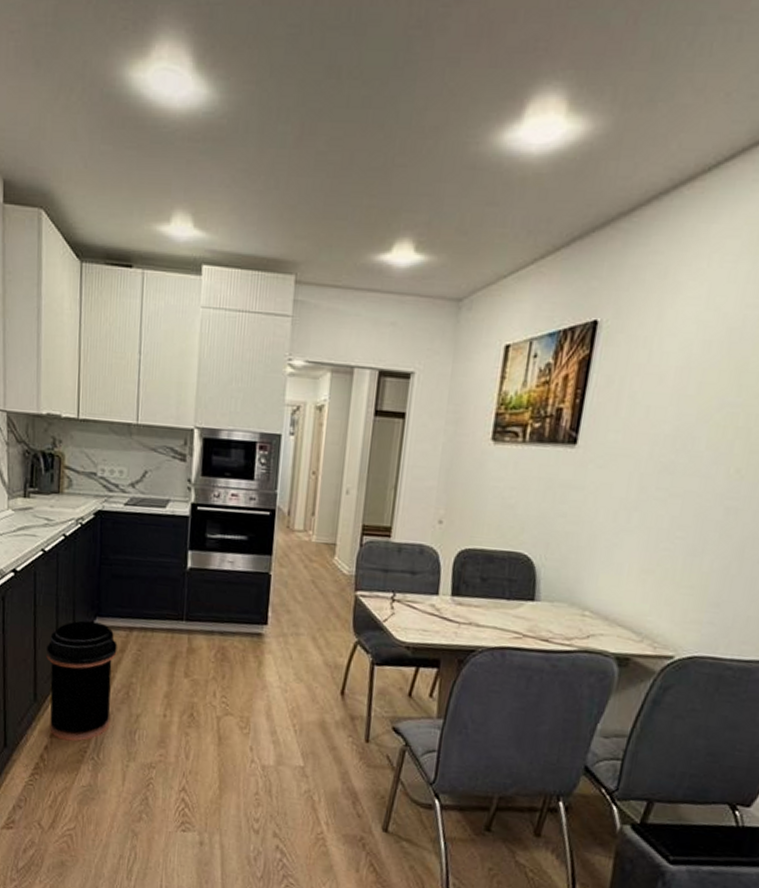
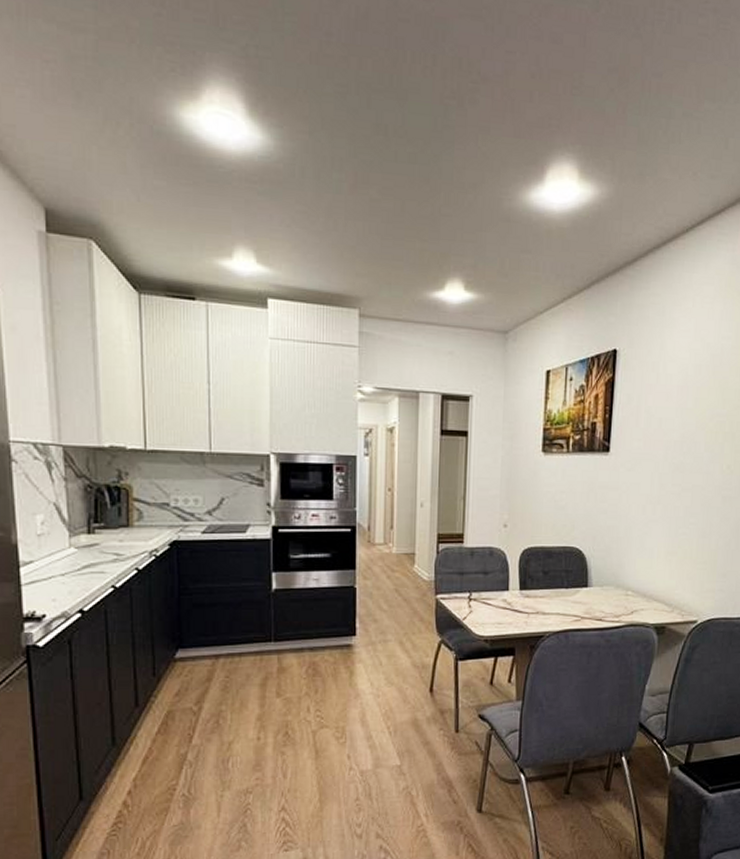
trash can: present [46,620,118,741] -> none [124,654,203,781]

